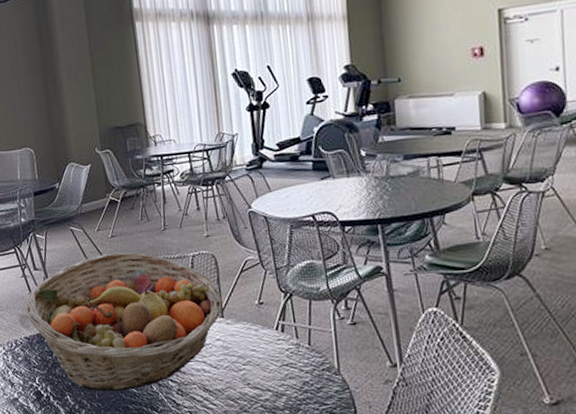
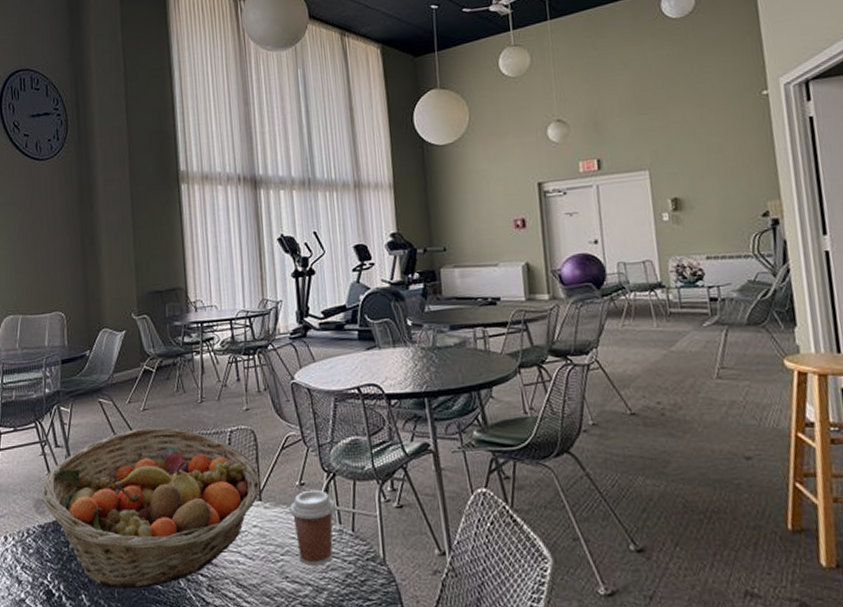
coffee cup: none [249,308,293,375] -> present [289,489,336,566]

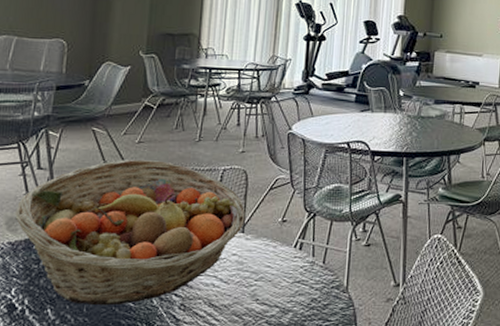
coffee cup: present [289,489,336,566] -> none [269,226,312,291]

